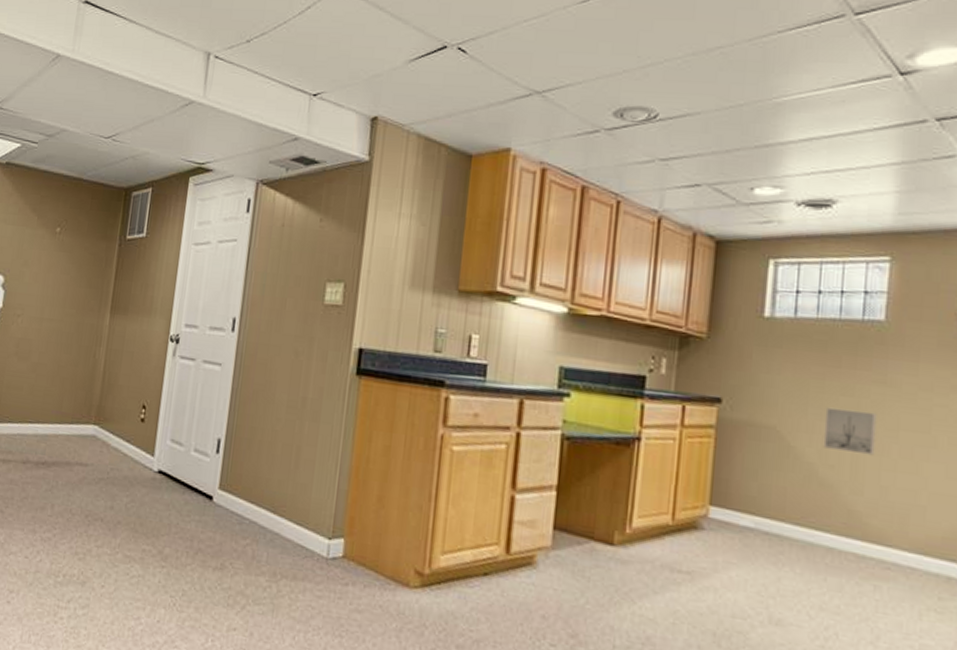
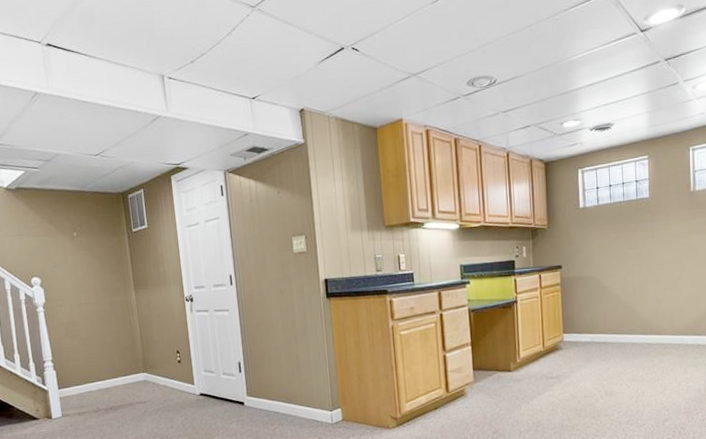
wall art: present [823,407,877,456] -> none [622,256,652,284]

